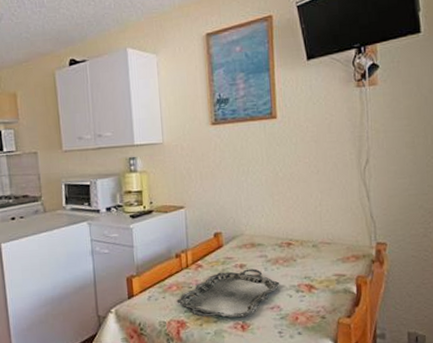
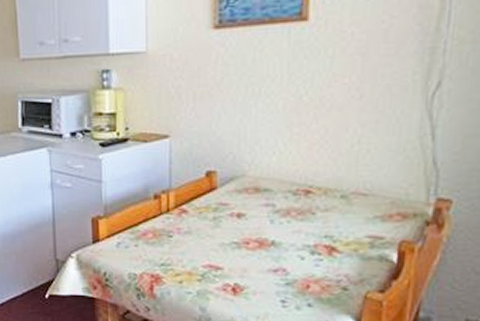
serving tray: present [176,268,280,318] -> none [152,220,290,279]

